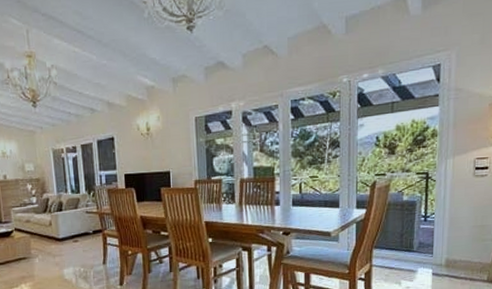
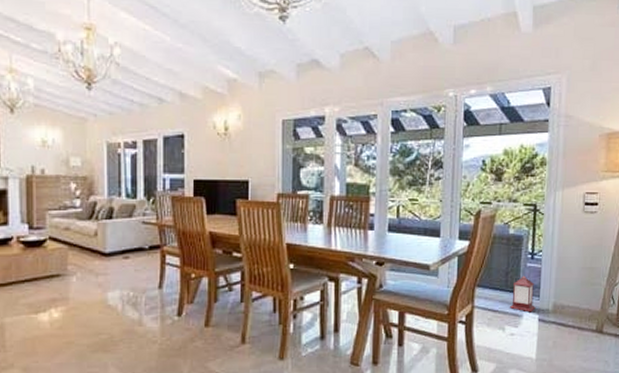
lantern: none [404,234,429,268] -> present [509,274,536,313]

